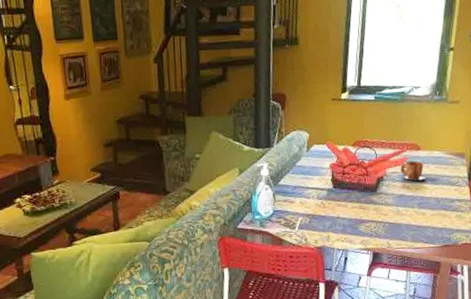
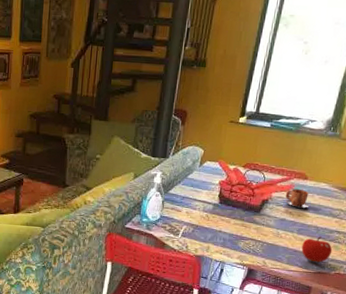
fruit: none [424,207,456,236] -> present [301,236,333,263]

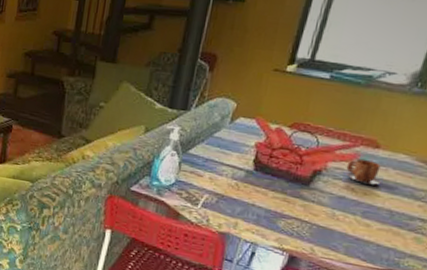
fruit: present [301,236,333,263] -> none [366,223,412,258]

